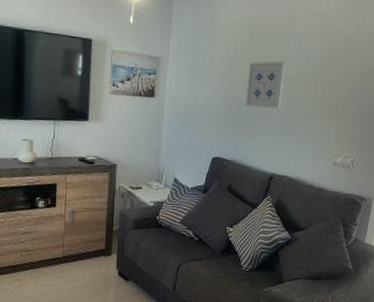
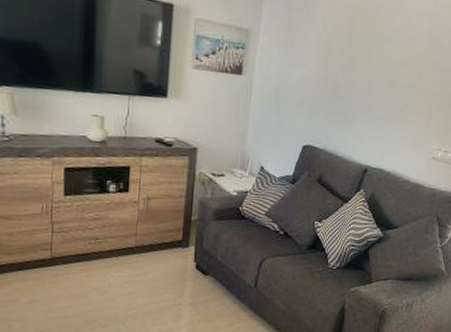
wall art: present [245,61,286,108] -> none [341,41,389,95]

